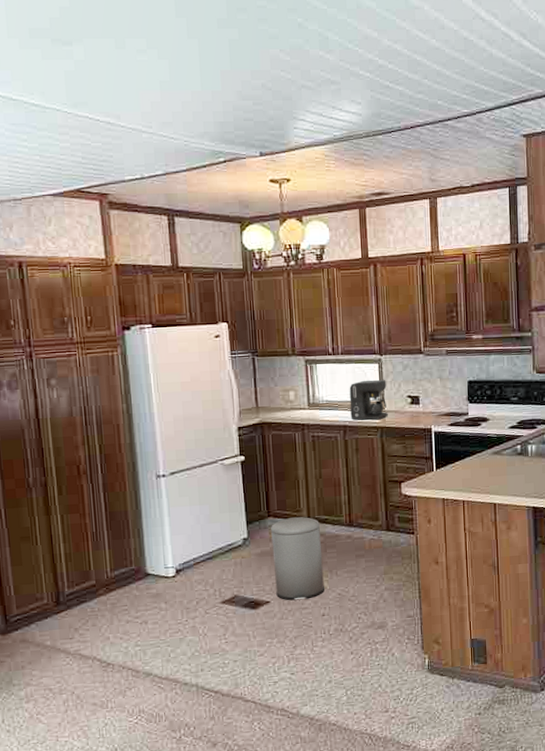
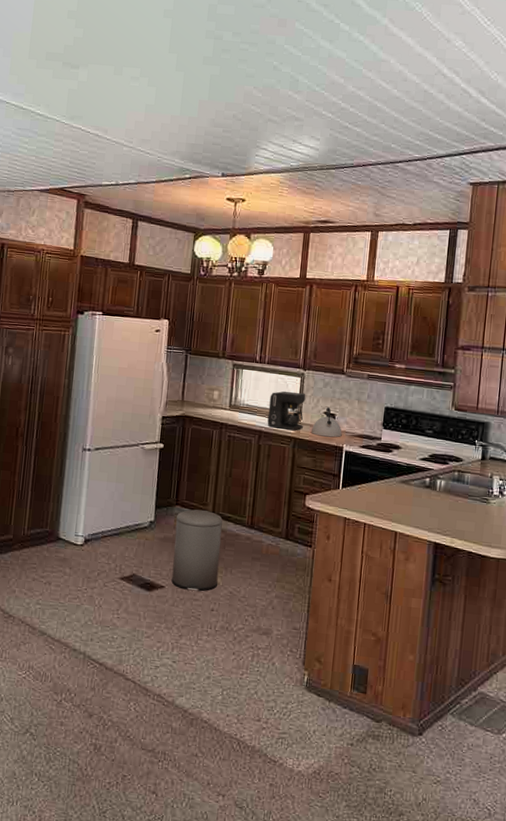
kettle: none [397,389,429,421] -> present [311,406,342,438]

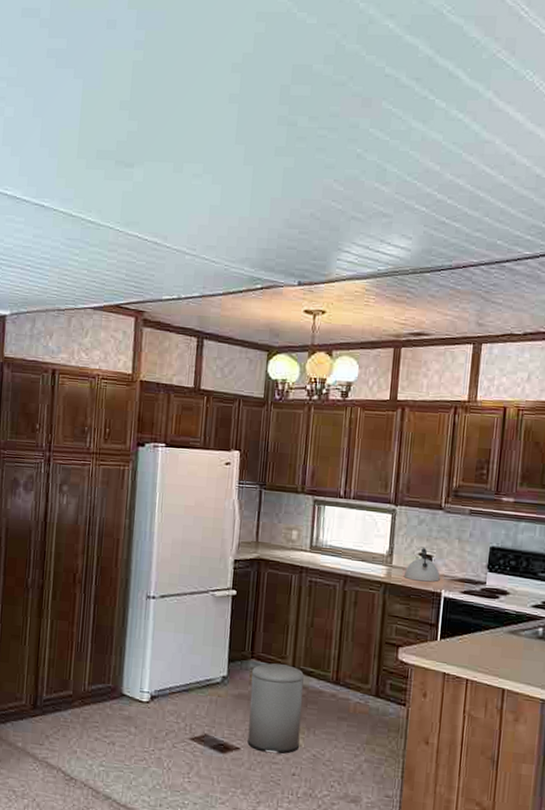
coffee maker: present [267,391,306,431] -> none [353,529,398,575]

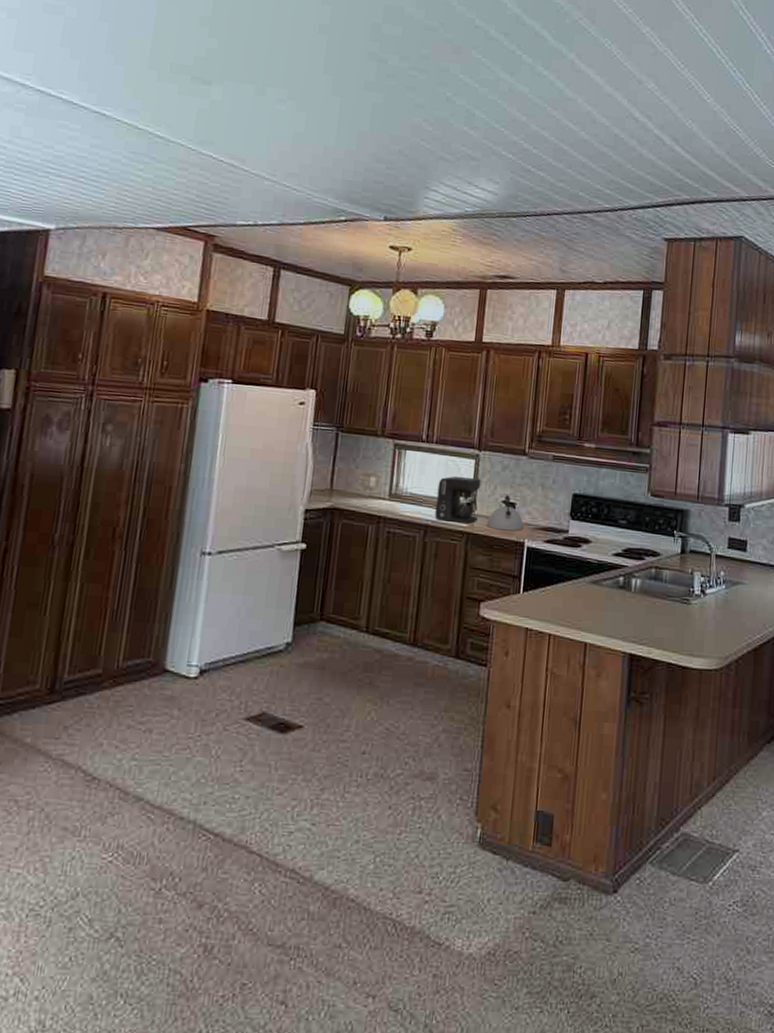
pedal bin: present [247,663,304,754] -> none [312,625,379,730]
coffee maker: none [353,529,398,575] -> present [435,476,481,524]

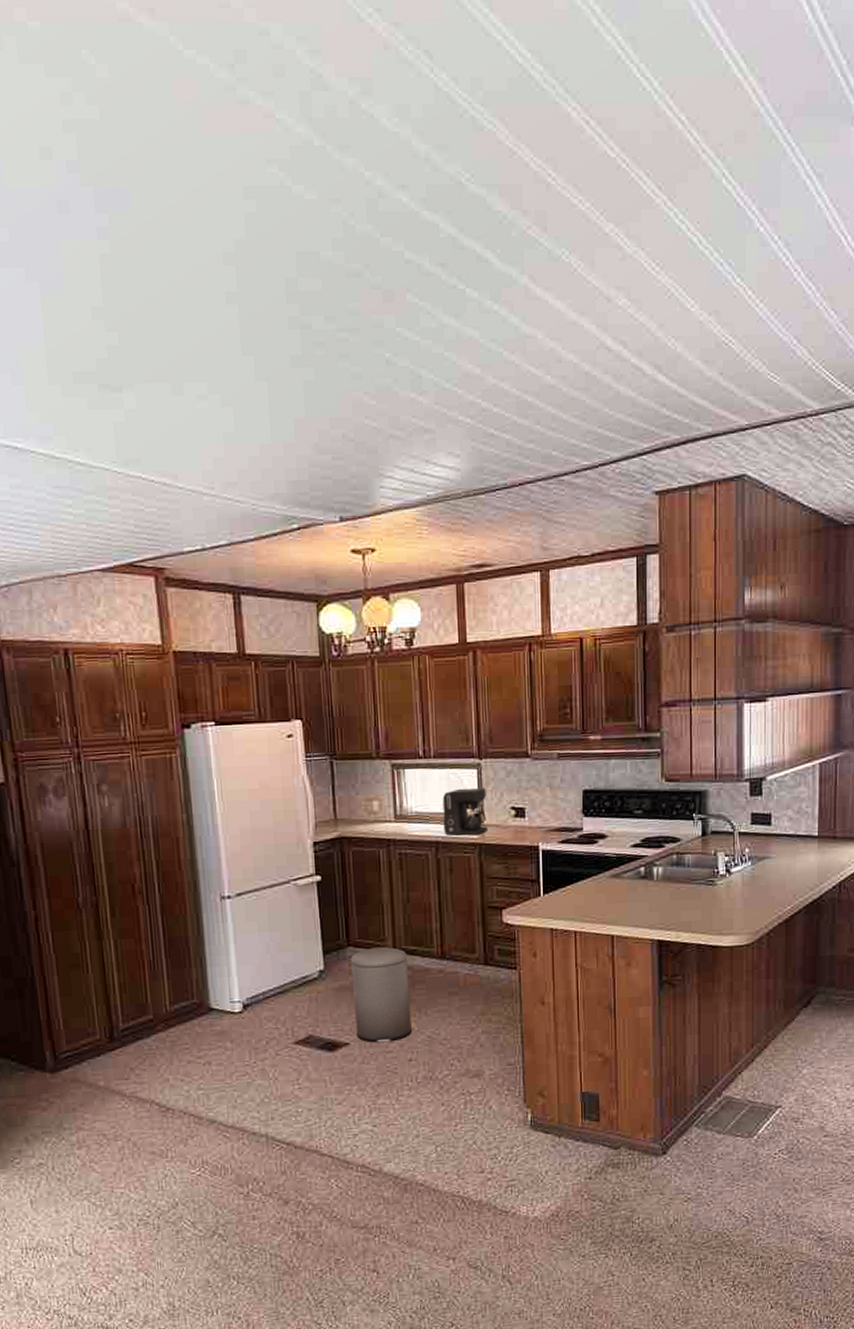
pedal bin: none [312,625,379,730] -> present [351,946,412,1043]
kettle: present [487,494,524,531] -> none [499,800,536,837]

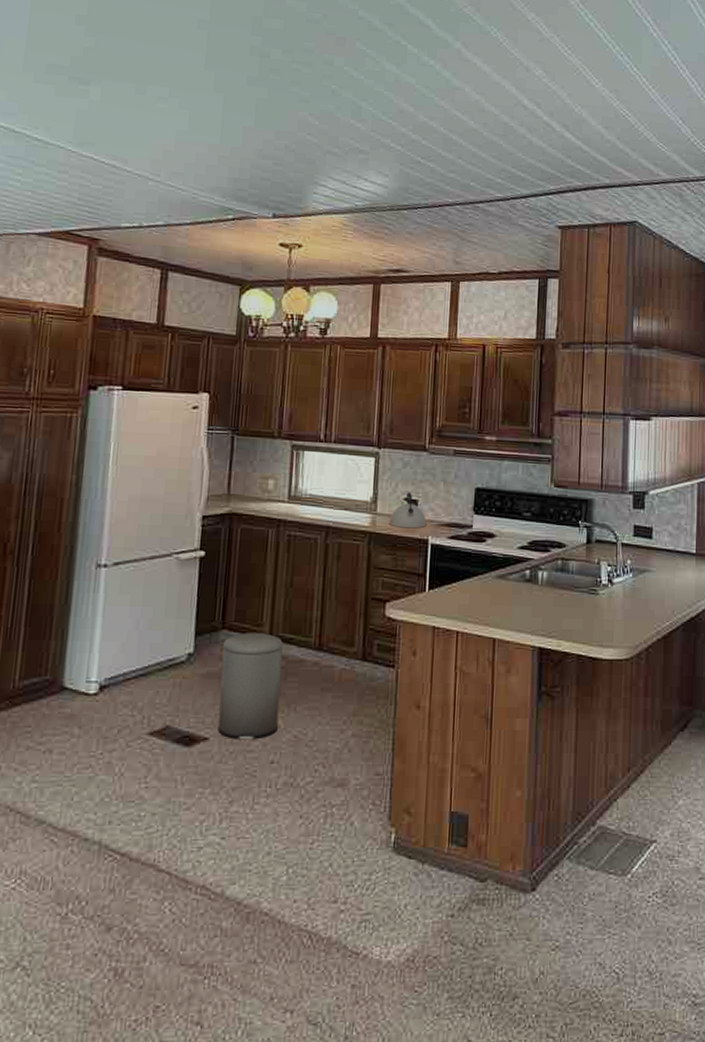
coffee maker: present [442,787,488,836] -> none [336,475,382,524]
kettle: none [499,800,536,837] -> present [390,491,427,529]

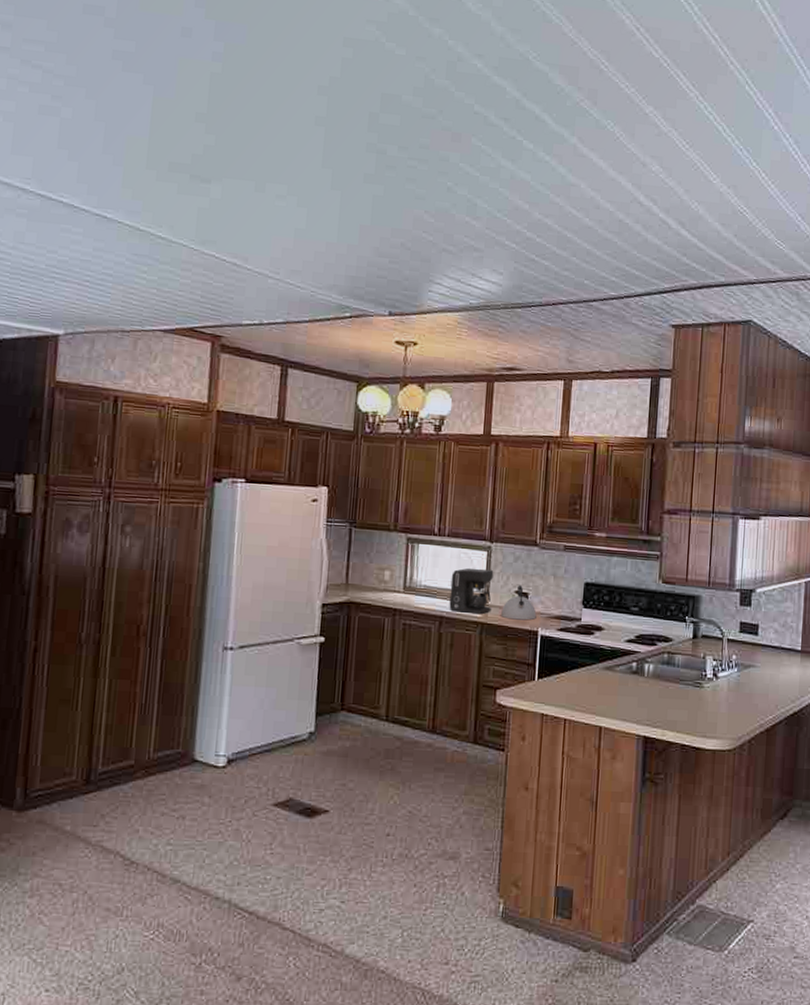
pedal bin: present [218,632,283,740] -> none [337,714,398,814]
coffee maker: none [336,475,382,524] -> present [449,567,494,615]

